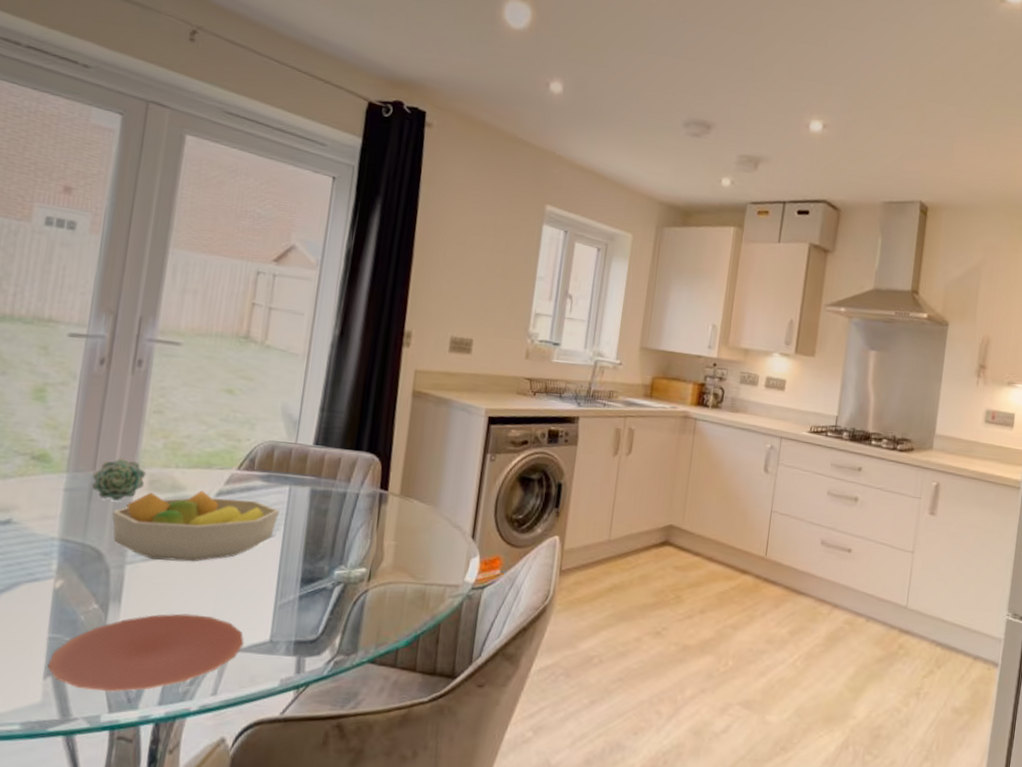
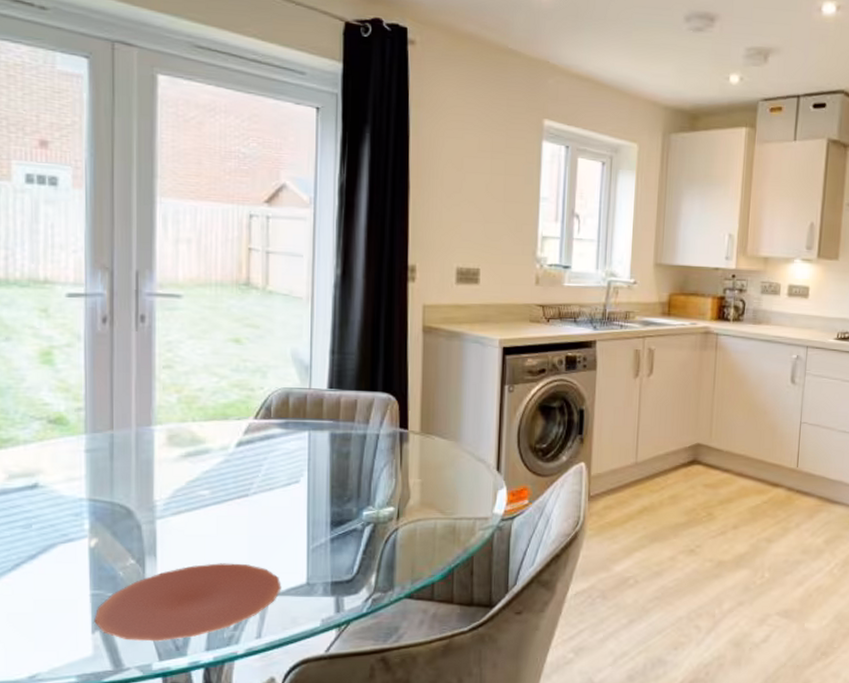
succulent plant: present [91,457,146,501] -> none [111,415,164,458]
fruit bowl: present [112,490,279,562] -> none [136,442,301,513]

